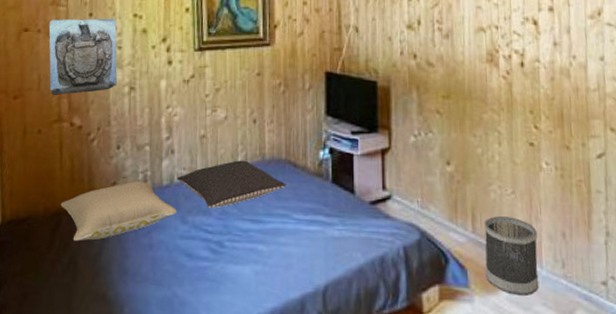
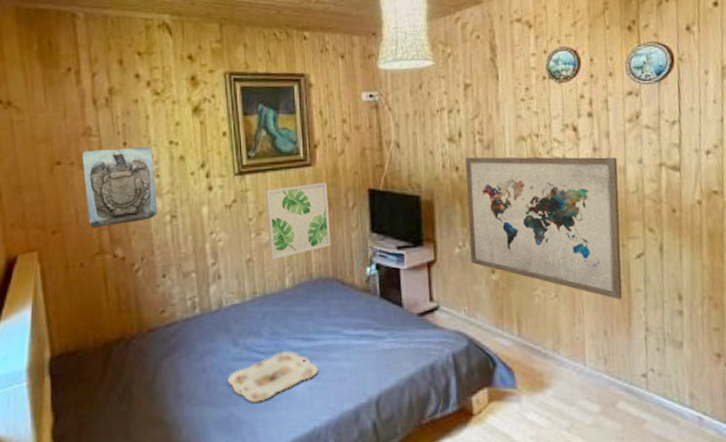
pillow: present [60,181,178,242] -> none [110,308,229,370]
serving tray: none [173,231,266,285] -> present [227,350,319,403]
pillow: present [177,160,286,209] -> none [225,281,335,330]
wall art: none [222,62,286,138] -> present [264,182,331,260]
wall art: none [424,45,582,200] -> present [465,157,622,299]
wastebasket: present [484,216,539,295] -> none [529,319,583,392]

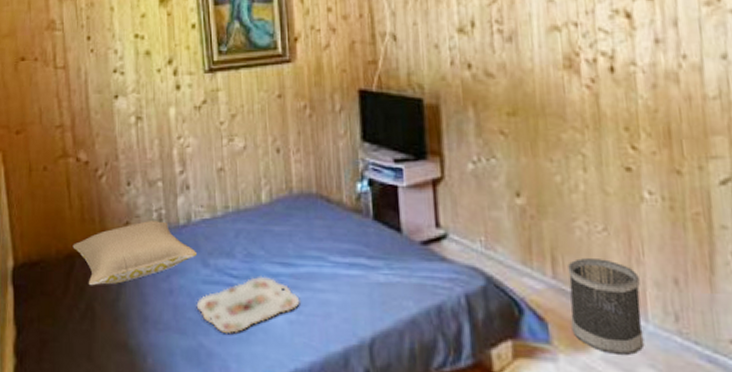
wall sculpture: present [82,146,158,227] -> none [46,40,123,128]
pillow: none [110,308,229,370] -> present [73,221,198,286]
wall art: present [264,182,331,260] -> none [238,81,315,170]
wall art: present [465,157,622,299] -> none [480,51,700,238]
wastebasket: none [529,319,583,392] -> present [568,258,645,355]

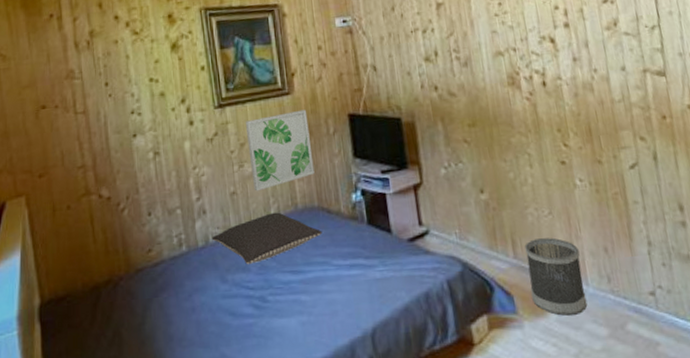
pillow: present [73,221,198,286] -> none [98,245,216,314]
pillow: none [194,195,319,250] -> present [211,212,322,265]
serving tray: present [196,276,300,334] -> none [217,284,310,342]
wall art: none [238,81,315,170] -> present [245,109,315,192]

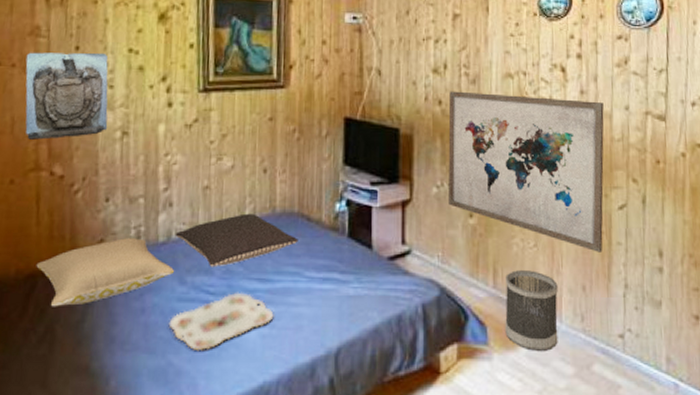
wall sculpture: none [66,85,141,169] -> present [25,52,109,140]
pillow: none [98,245,216,314] -> present [36,238,175,307]
serving tray: none [217,284,310,342] -> present [168,292,274,352]
wall art: present [245,109,315,192] -> none [230,106,301,189]
wall art: none [443,66,620,213] -> present [448,91,604,252]

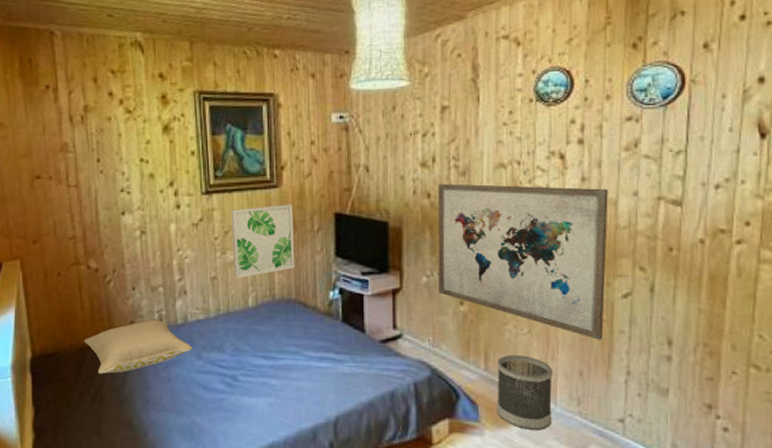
wall sculpture: present [25,52,109,140] -> none [59,163,129,239]
serving tray: present [168,292,274,352] -> none [191,367,278,414]
pillow: present [175,213,298,267] -> none [190,300,297,346]
wall art: none [230,106,301,189] -> present [230,204,295,279]

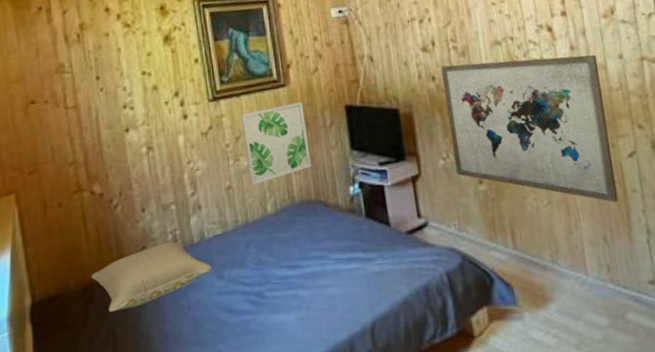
wastebasket: present [497,355,553,430] -> none [524,227,588,306]

